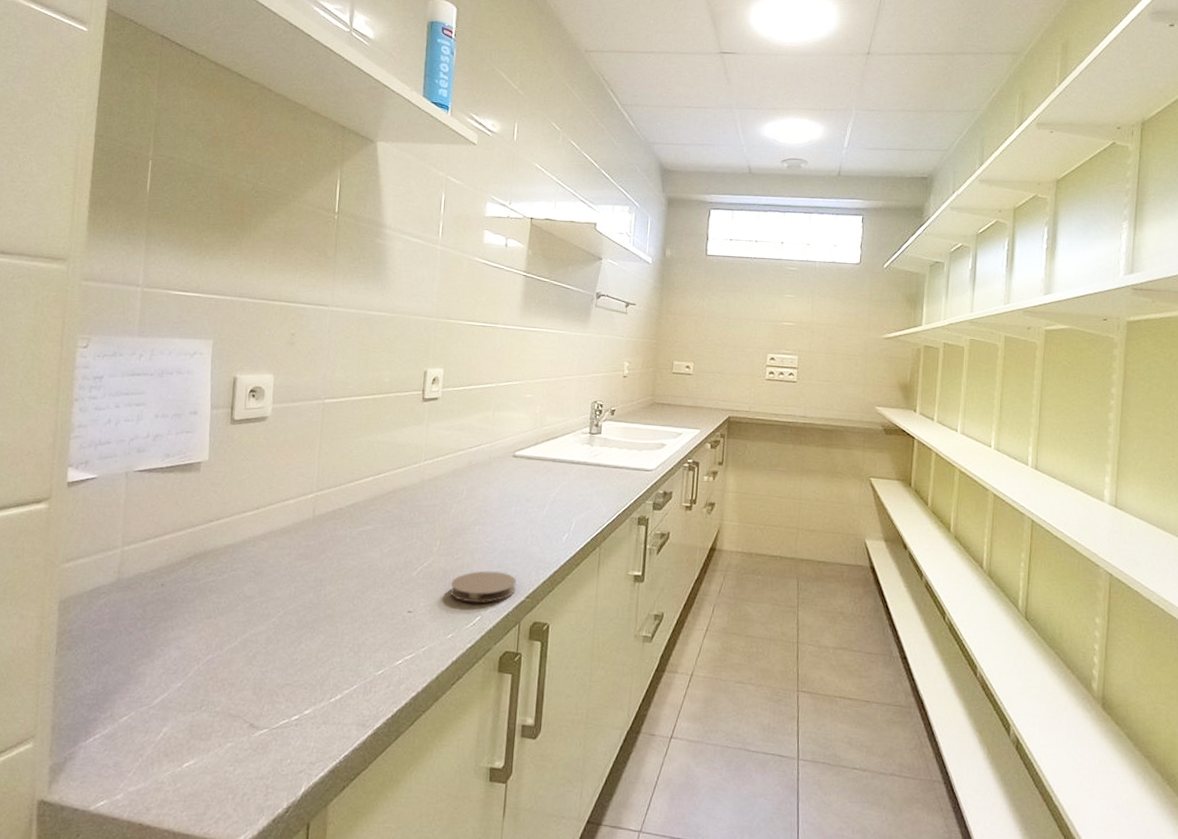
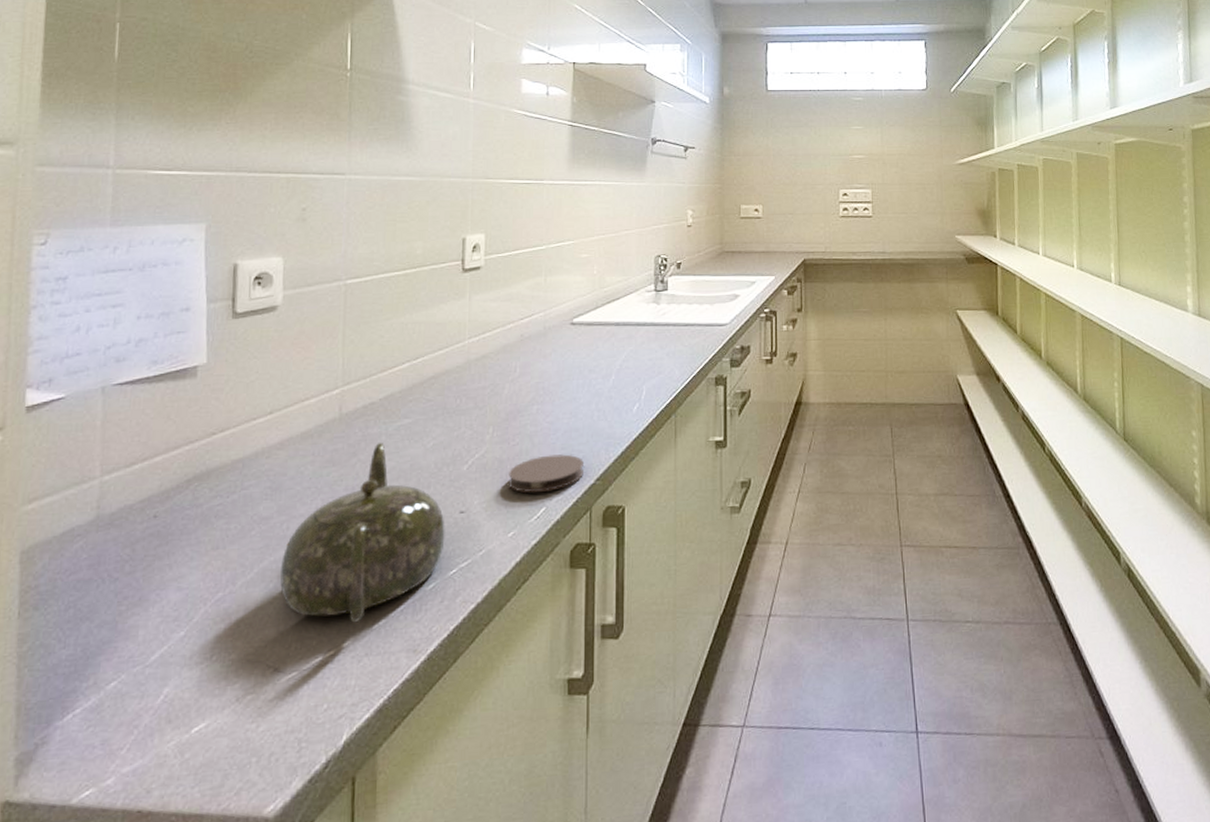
teapot: none [258,544,395,695] -> present [280,443,445,623]

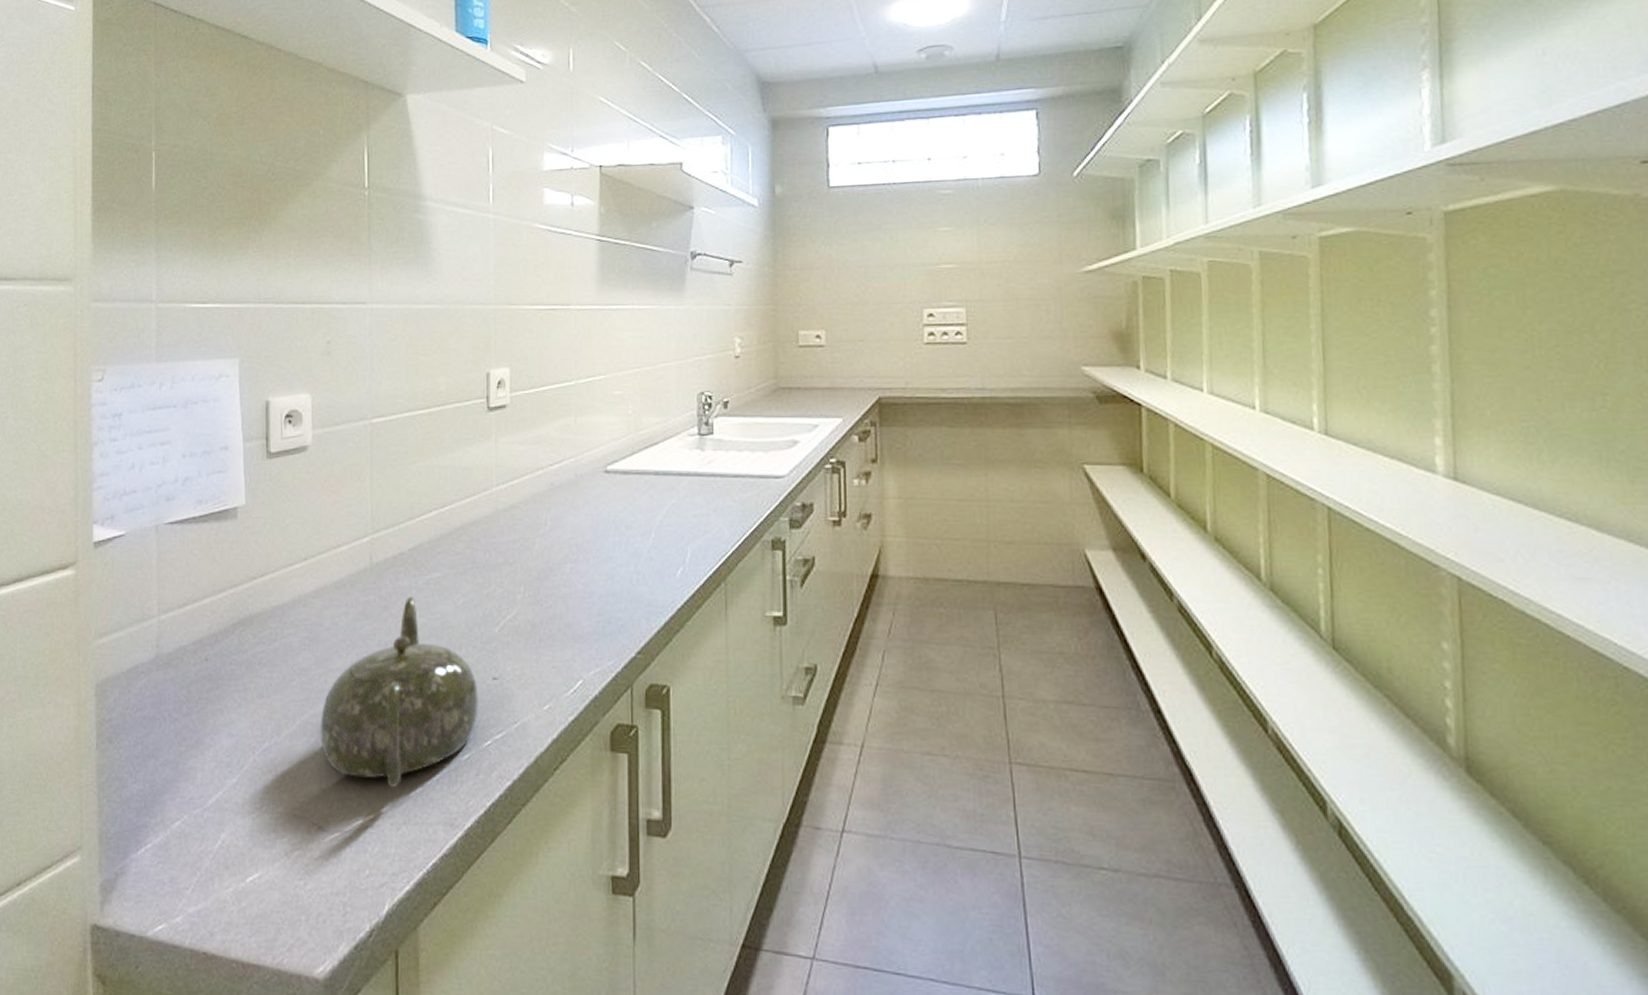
coaster: present [509,454,584,493] -> none [542,621,623,663]

